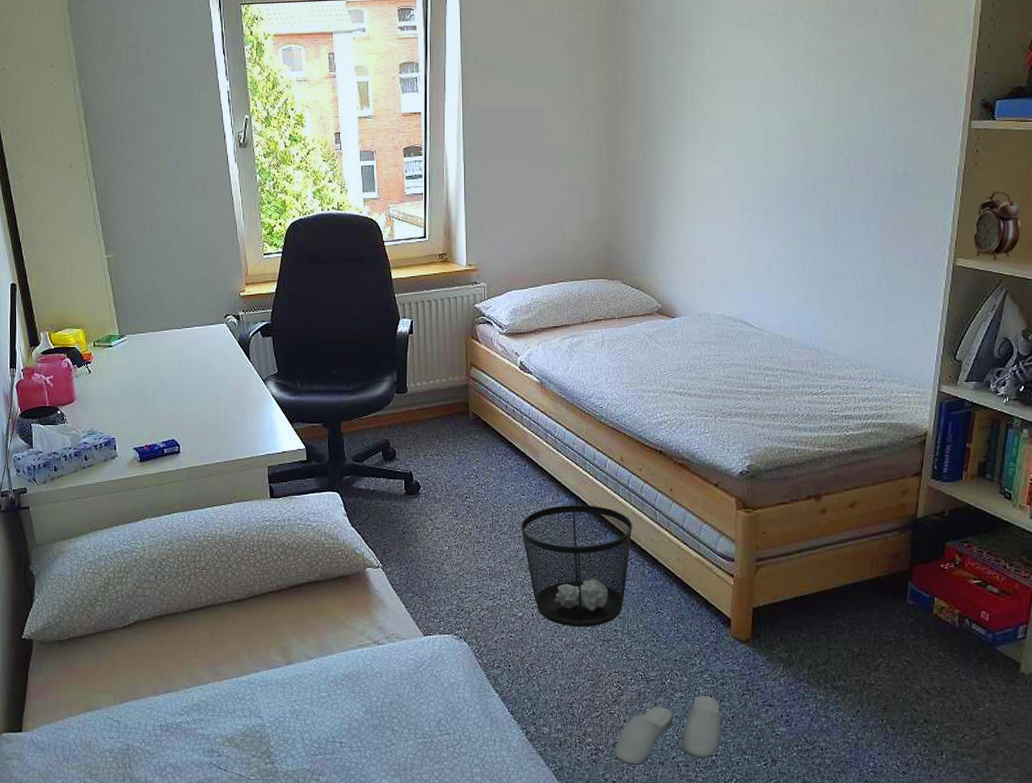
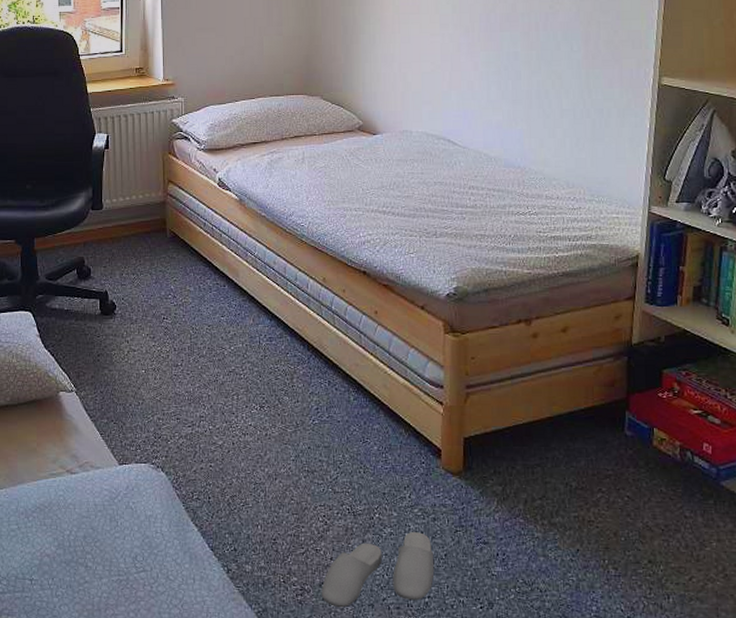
waste bin: present [520,505,633,627] -> none [220,327,337,457]
alarm clock: present [973,190,1021,260] -> none [677,9,726,79]

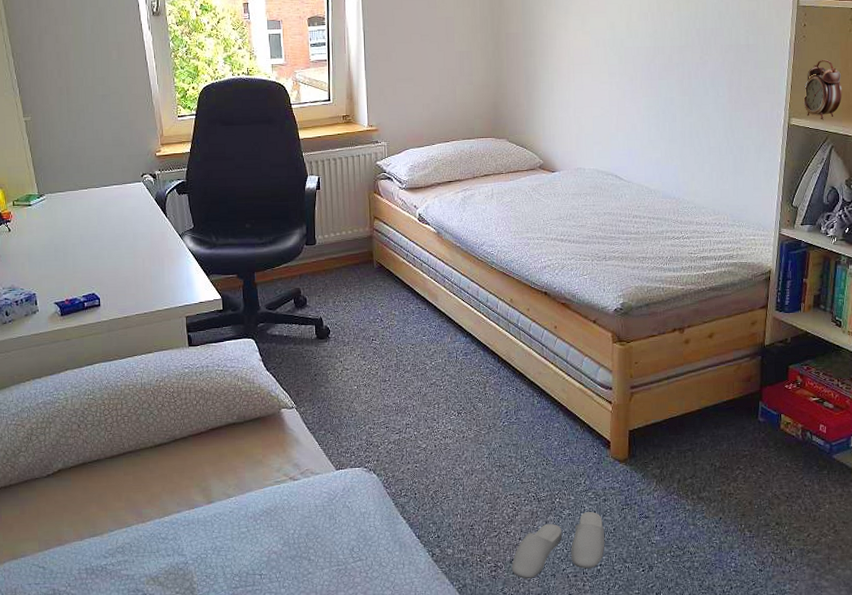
alarm clock: none [677,9,726,79] -> present [803,59,843,119]

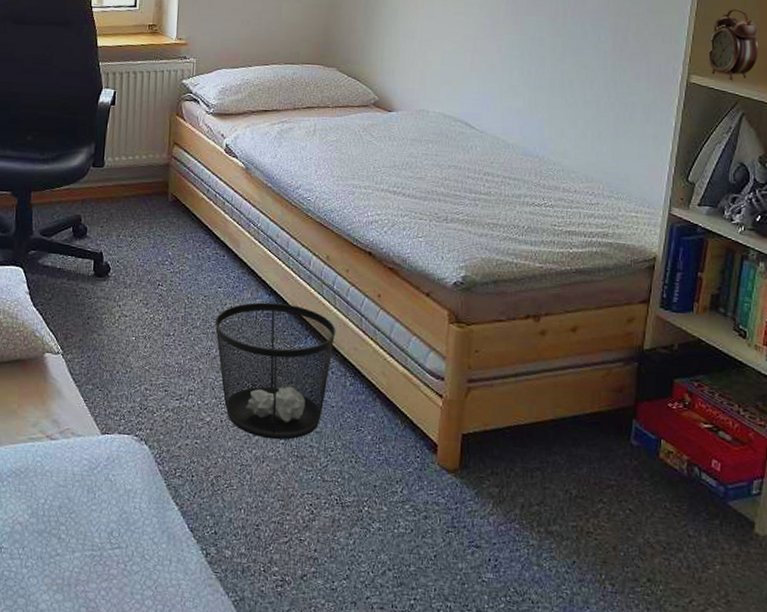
waste bin: none [422,343,523,455] -> present [214,302,336,440]
slippers: present [511,512,605,580] -> none [302,529,423,604]

